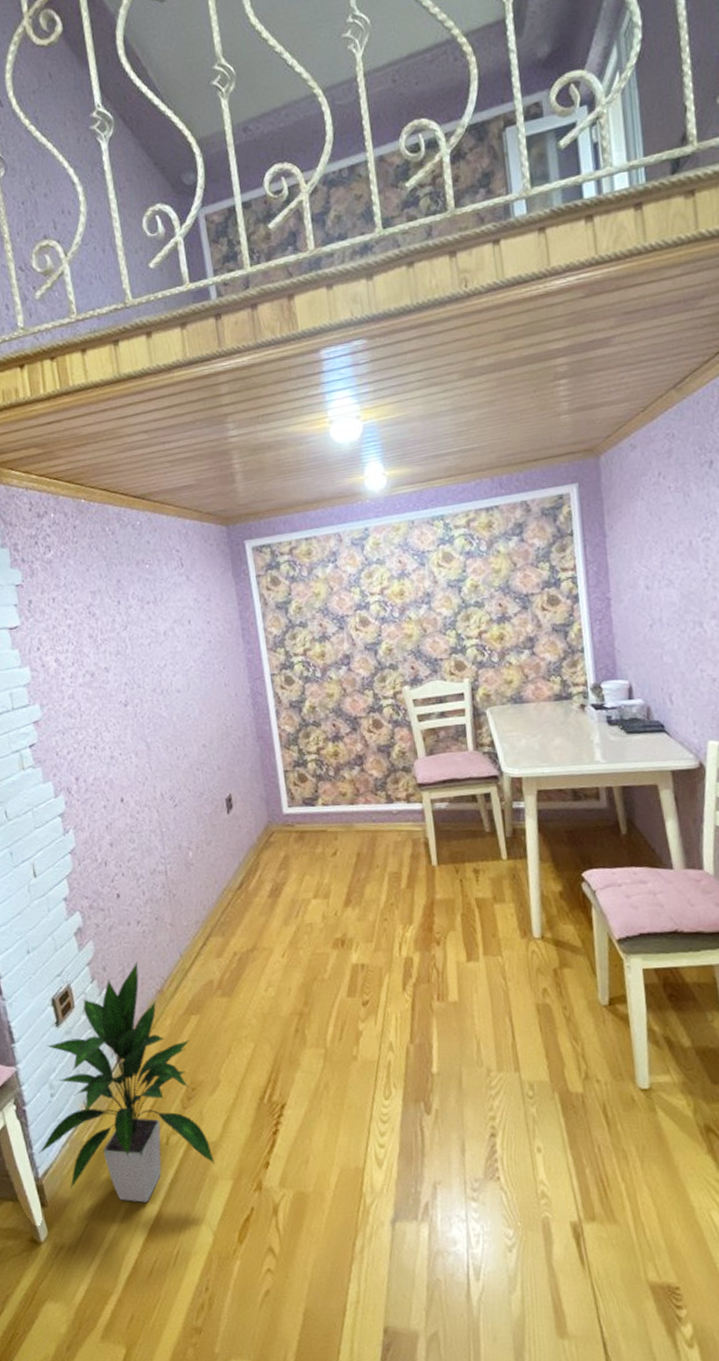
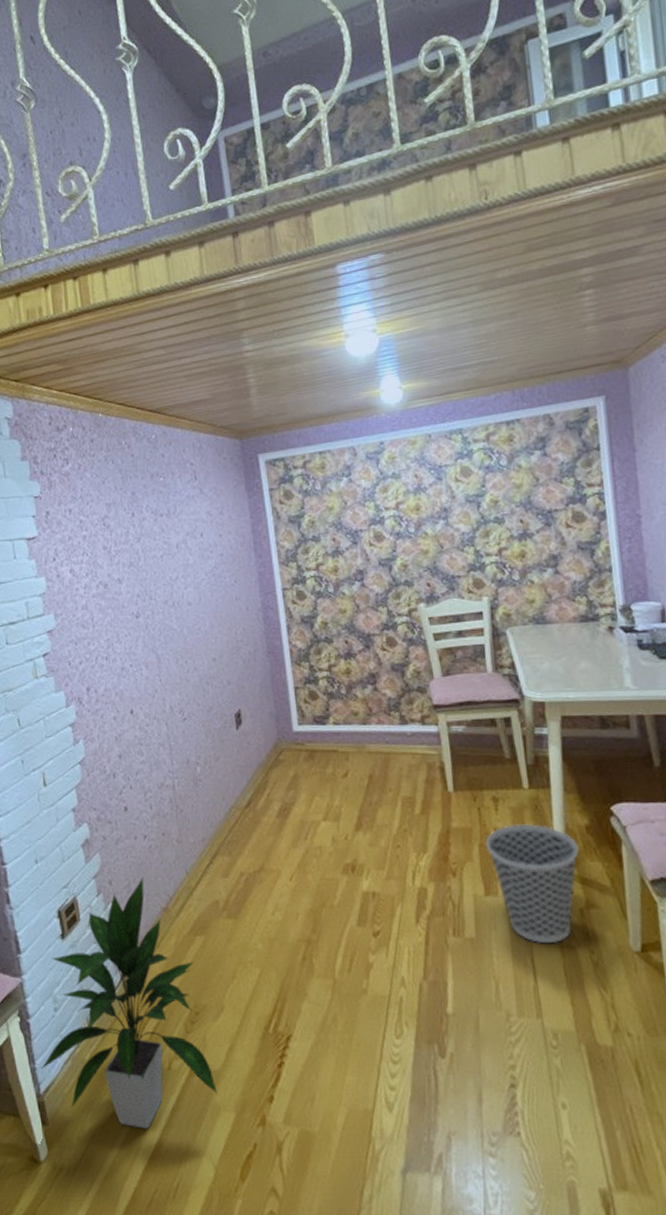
wastebasket: none [467,892,553,1003] -> present [485,824,579,943]

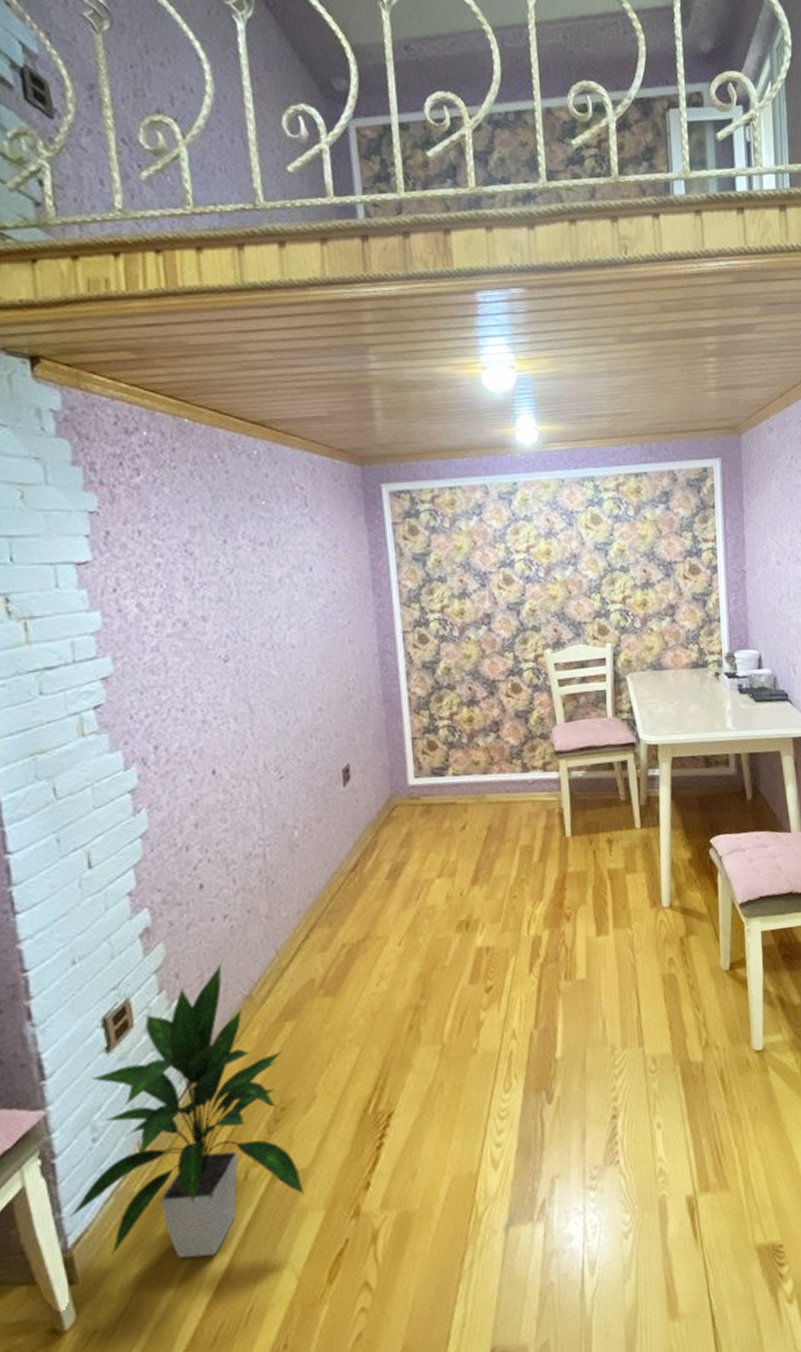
wastebasket: present [485,824,579,943] -> none [599,861,682,976]

